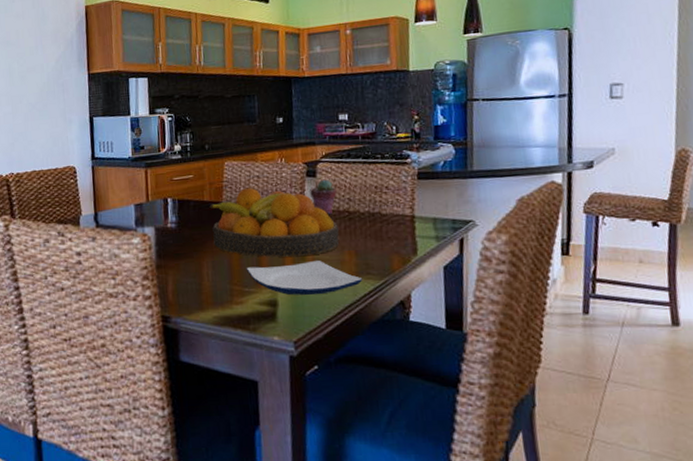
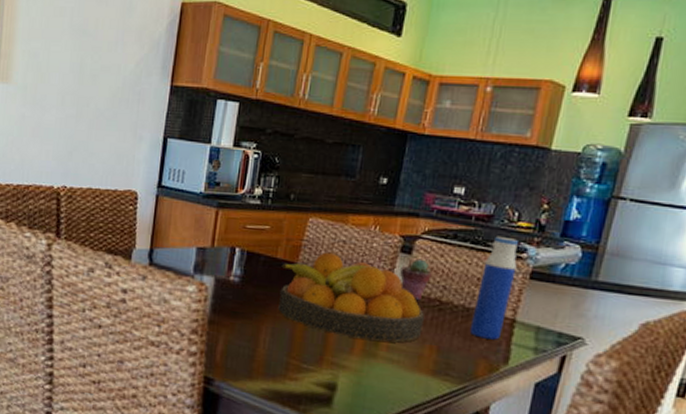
plate: present [246,261,363,296] -> none [309,342,439,388]
water bottle: none [377,148,406,237] -> present [469,236,518,340]

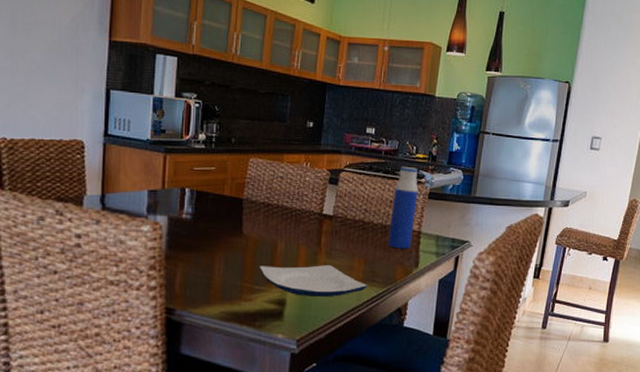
fruit bowl: present [278,252,424,343] -> none [229,187,352,260]
plate: none [309,342,439,388] -> present [259,265,368,296]
potted succulent: present [400,258,432,300] -> none [330,188,355,222]

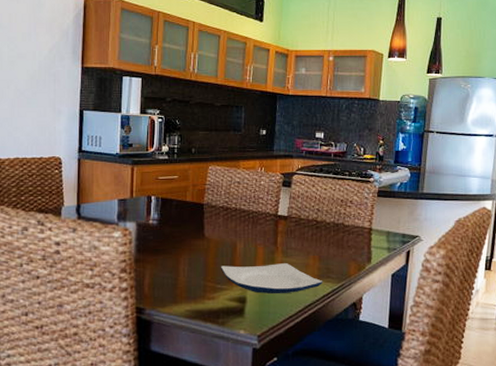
water bottle: present [387,166,418,249] -> none [340,167,368,246]

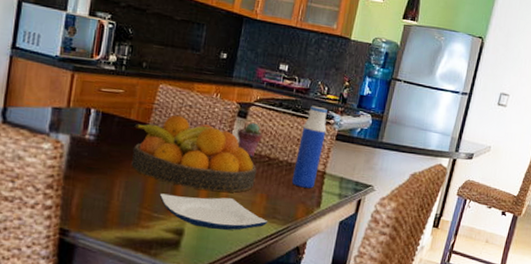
fruit bowl: none [191,192,306,259] -> present [131,115,257,193]
potted succulent: none [284,190,308,222] -> present [237,122,263,156]
water bottle: none [340,167,368,246] -> present [291,105,327,189]

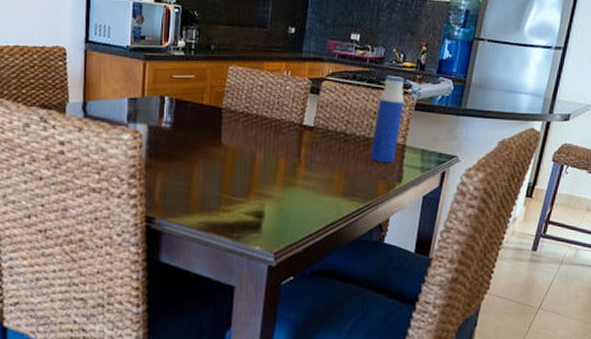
fruit bowl: present [131,115,257,193] -> none [208,96,333,173]
plate: present [159,193,268,230] -> none [237,177,348,210]
potted succulent: present [237,122,263,156] -> none [311,98,337,133]

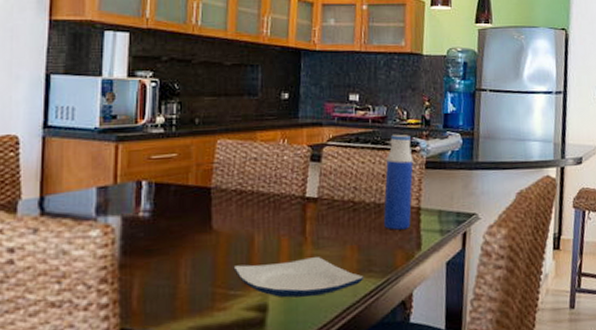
plate: none [237,177,348,210] -> present [233,257,364,298]

